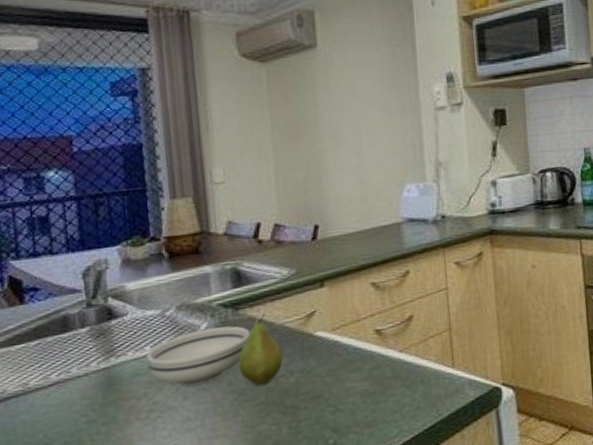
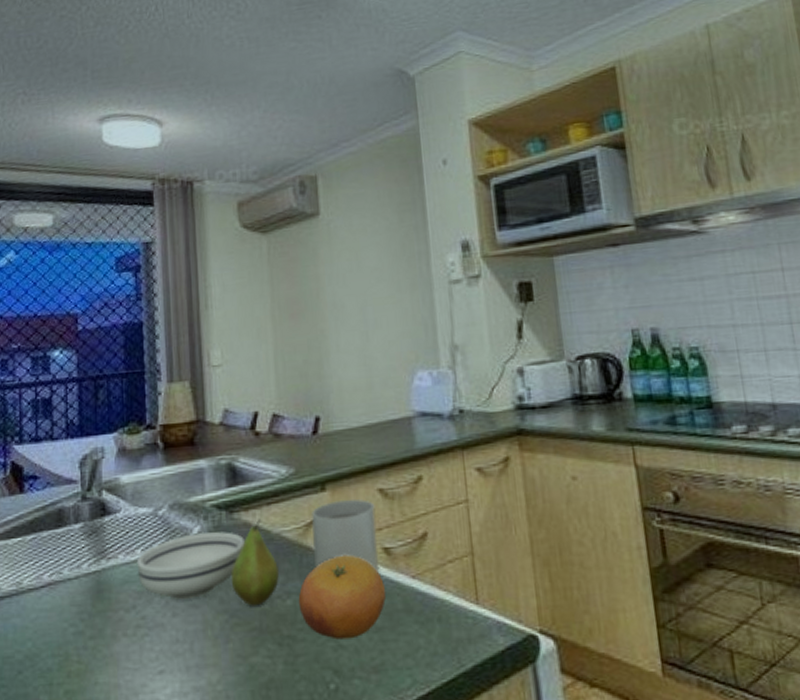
fruit: none [300,337,378,405] -> present [298,554,387,640]
mug: none [311,292,372,351] -> present [310,499,379,574]

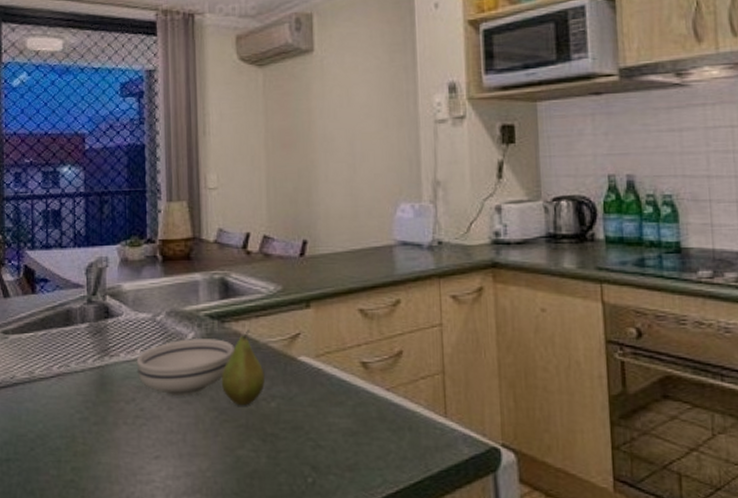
fruit: present [298,554,387,640] -> none [281,366,363,440]
mug: present [310,499,379,574] -> none [295,318,357,385]

